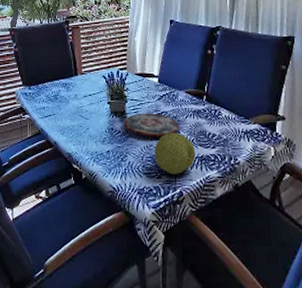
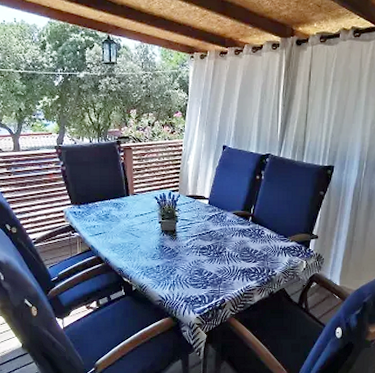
plate: present [124,113,179,137] -> none [174,232,225,253]
fruit: present [154,133,195,174] -> none [201,250,238,285]

